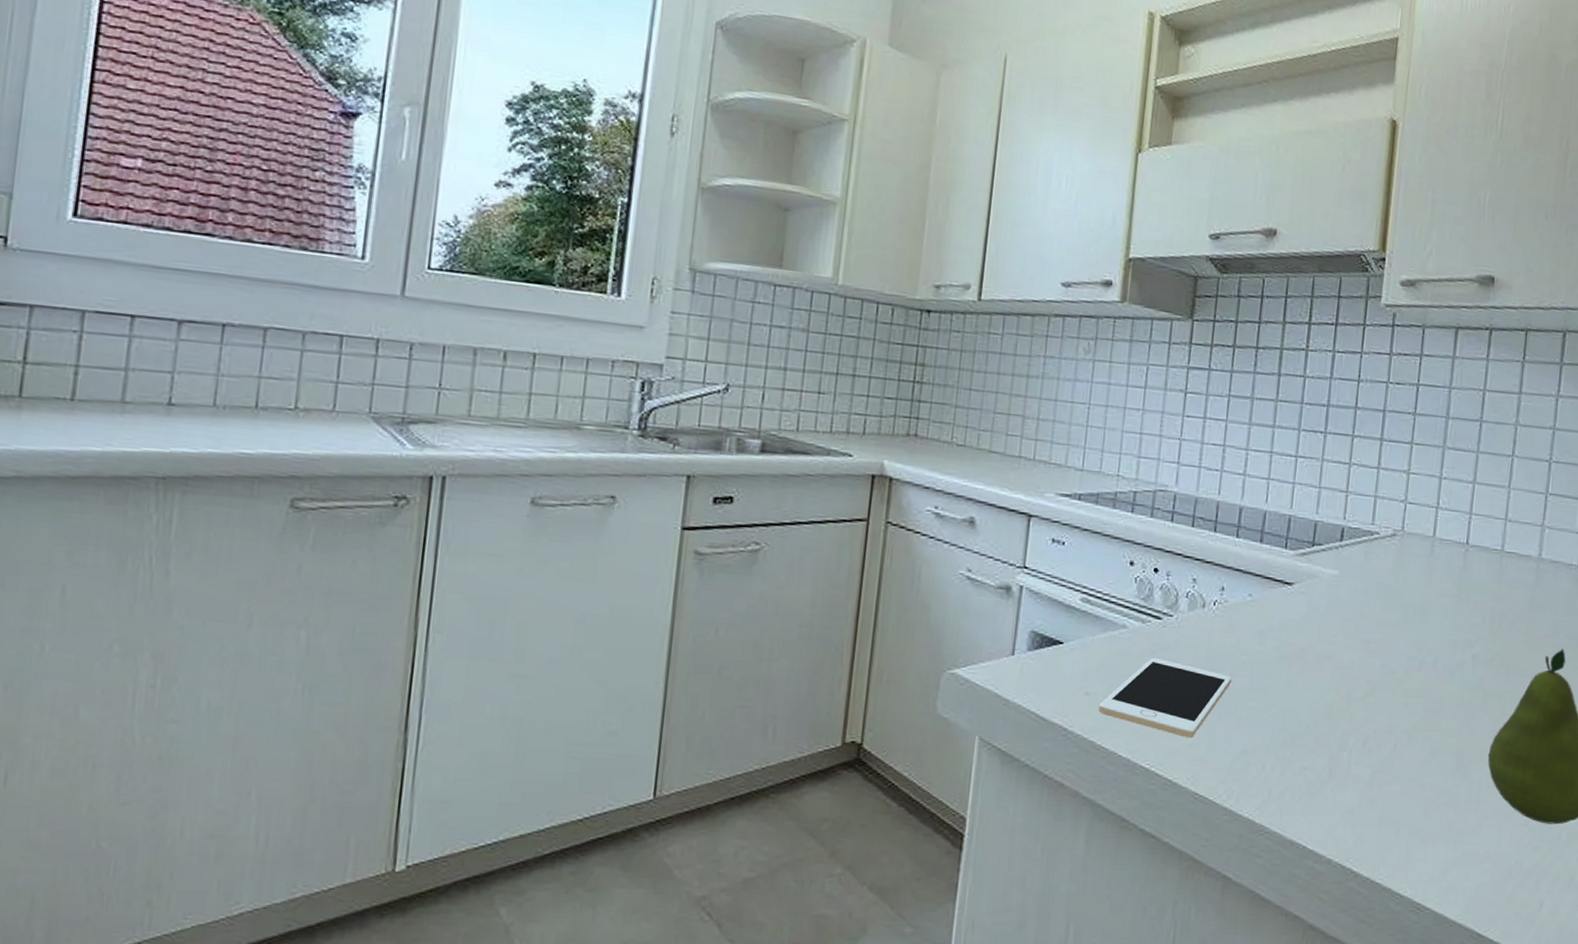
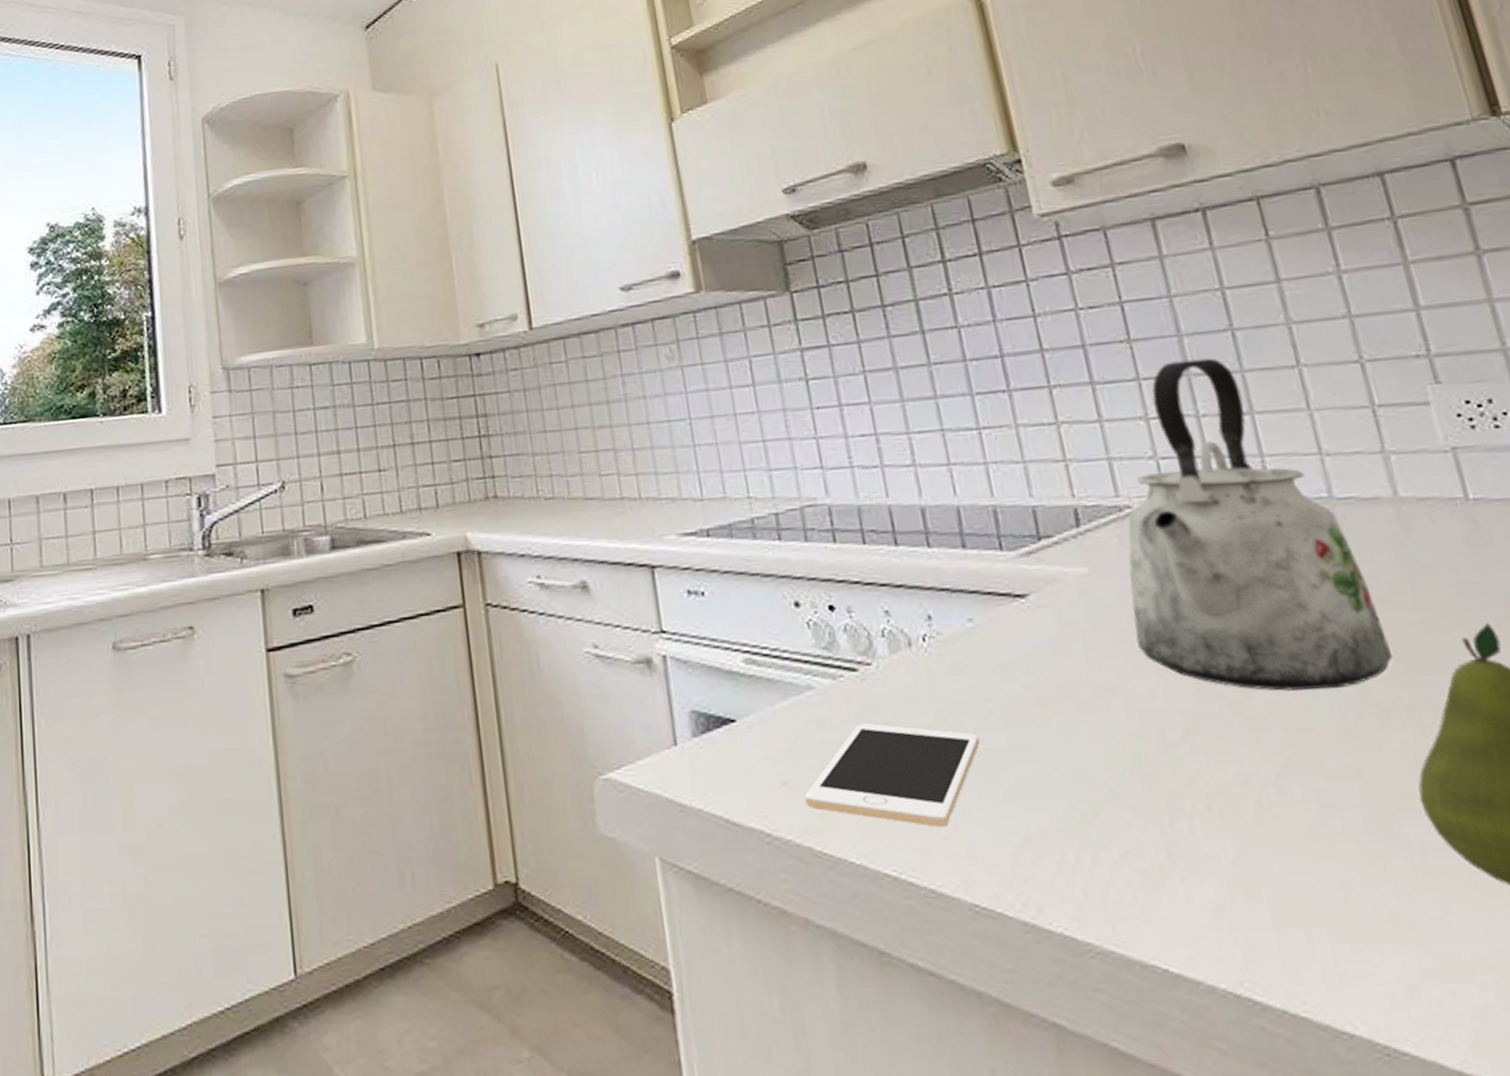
kettle: none [1354,435,1505,678] -> present [1127,358,1394,691]

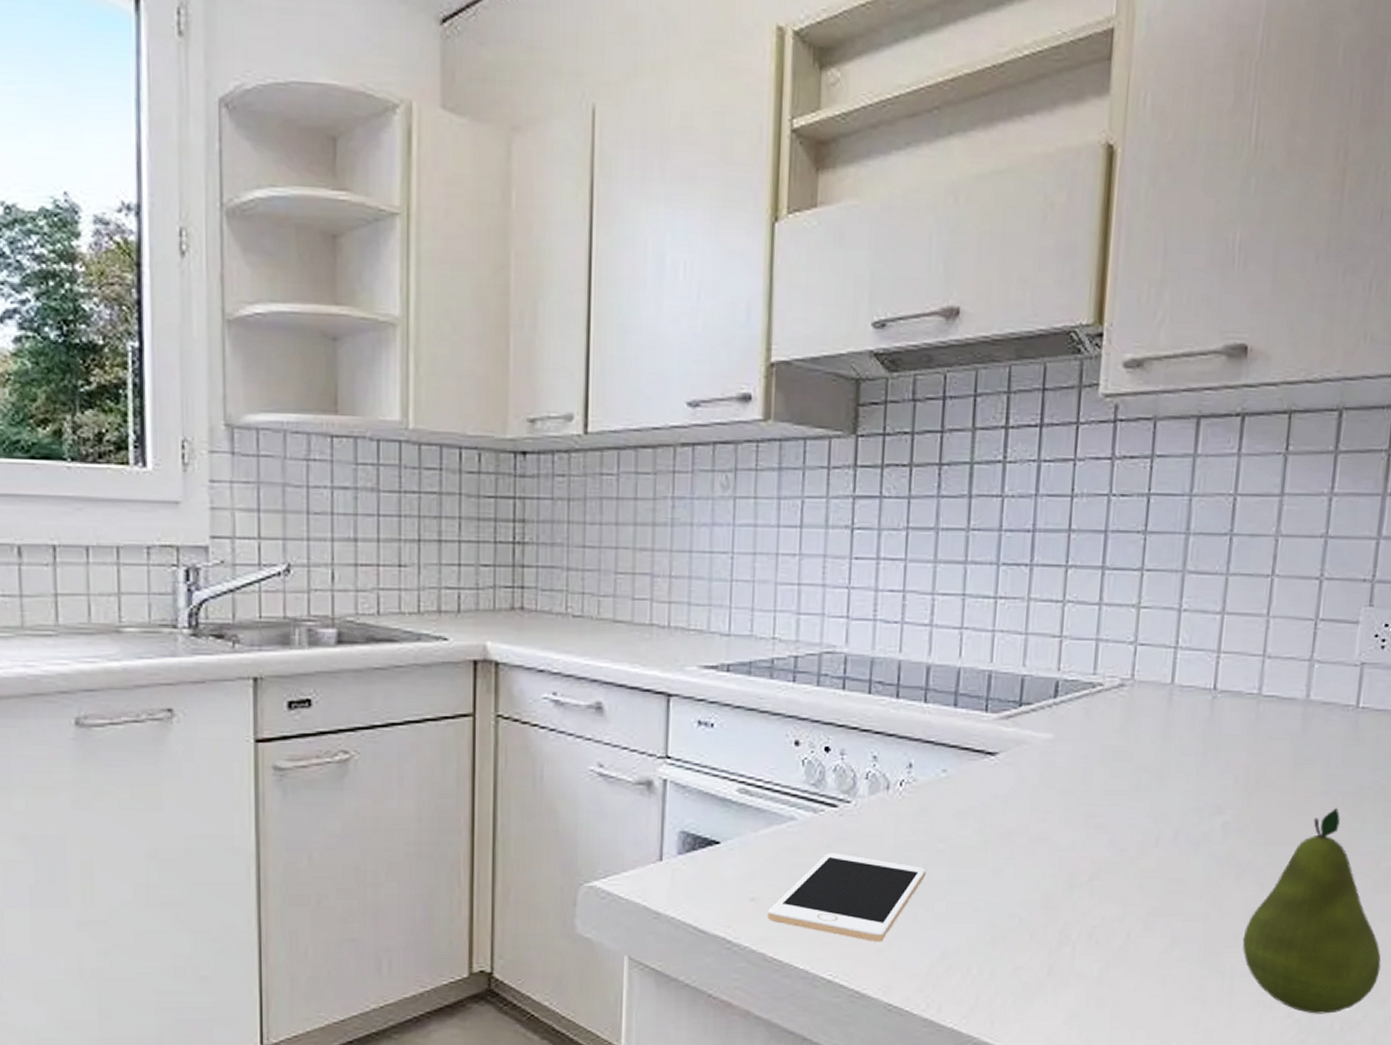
kettle: present [1127,358,1394,691] -> none [1074,557,1263,851]

